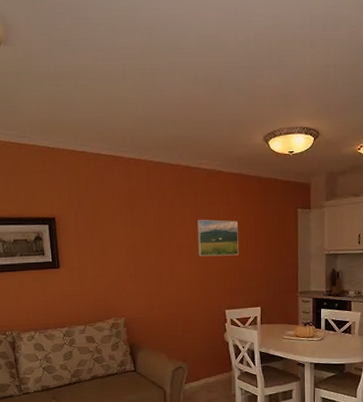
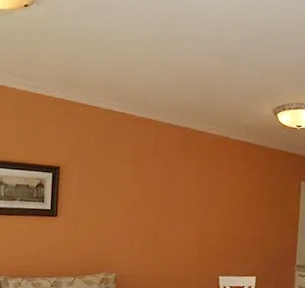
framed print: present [196,220,239,257] -> none [197,183,240,222]

